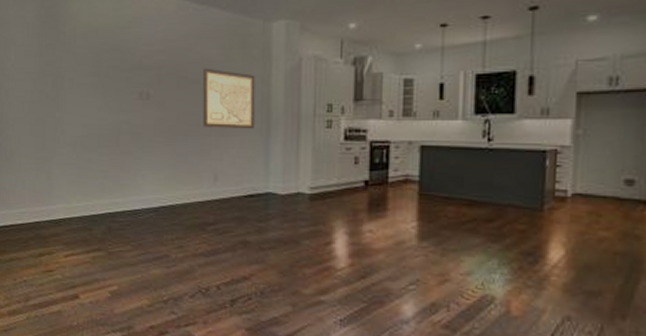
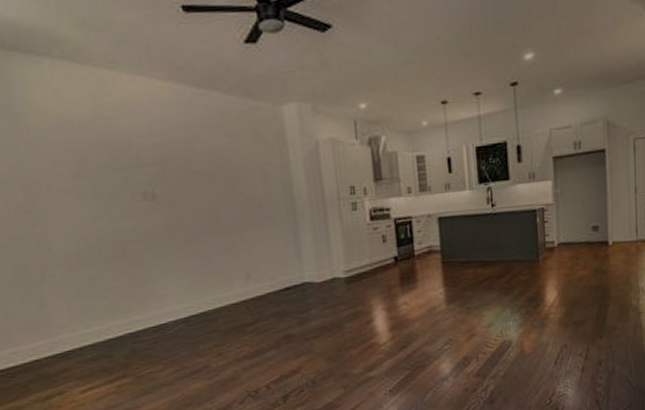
wall art: present [203,68,255,129] -> none [214,159,281,224]

